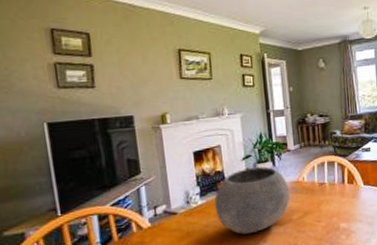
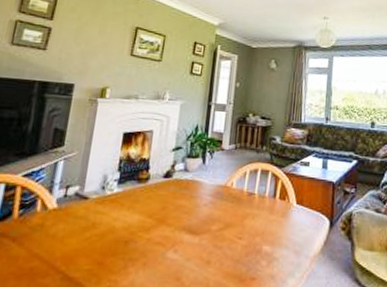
bowl: present [214,166,291,235] -> none [129,160,215,239]

